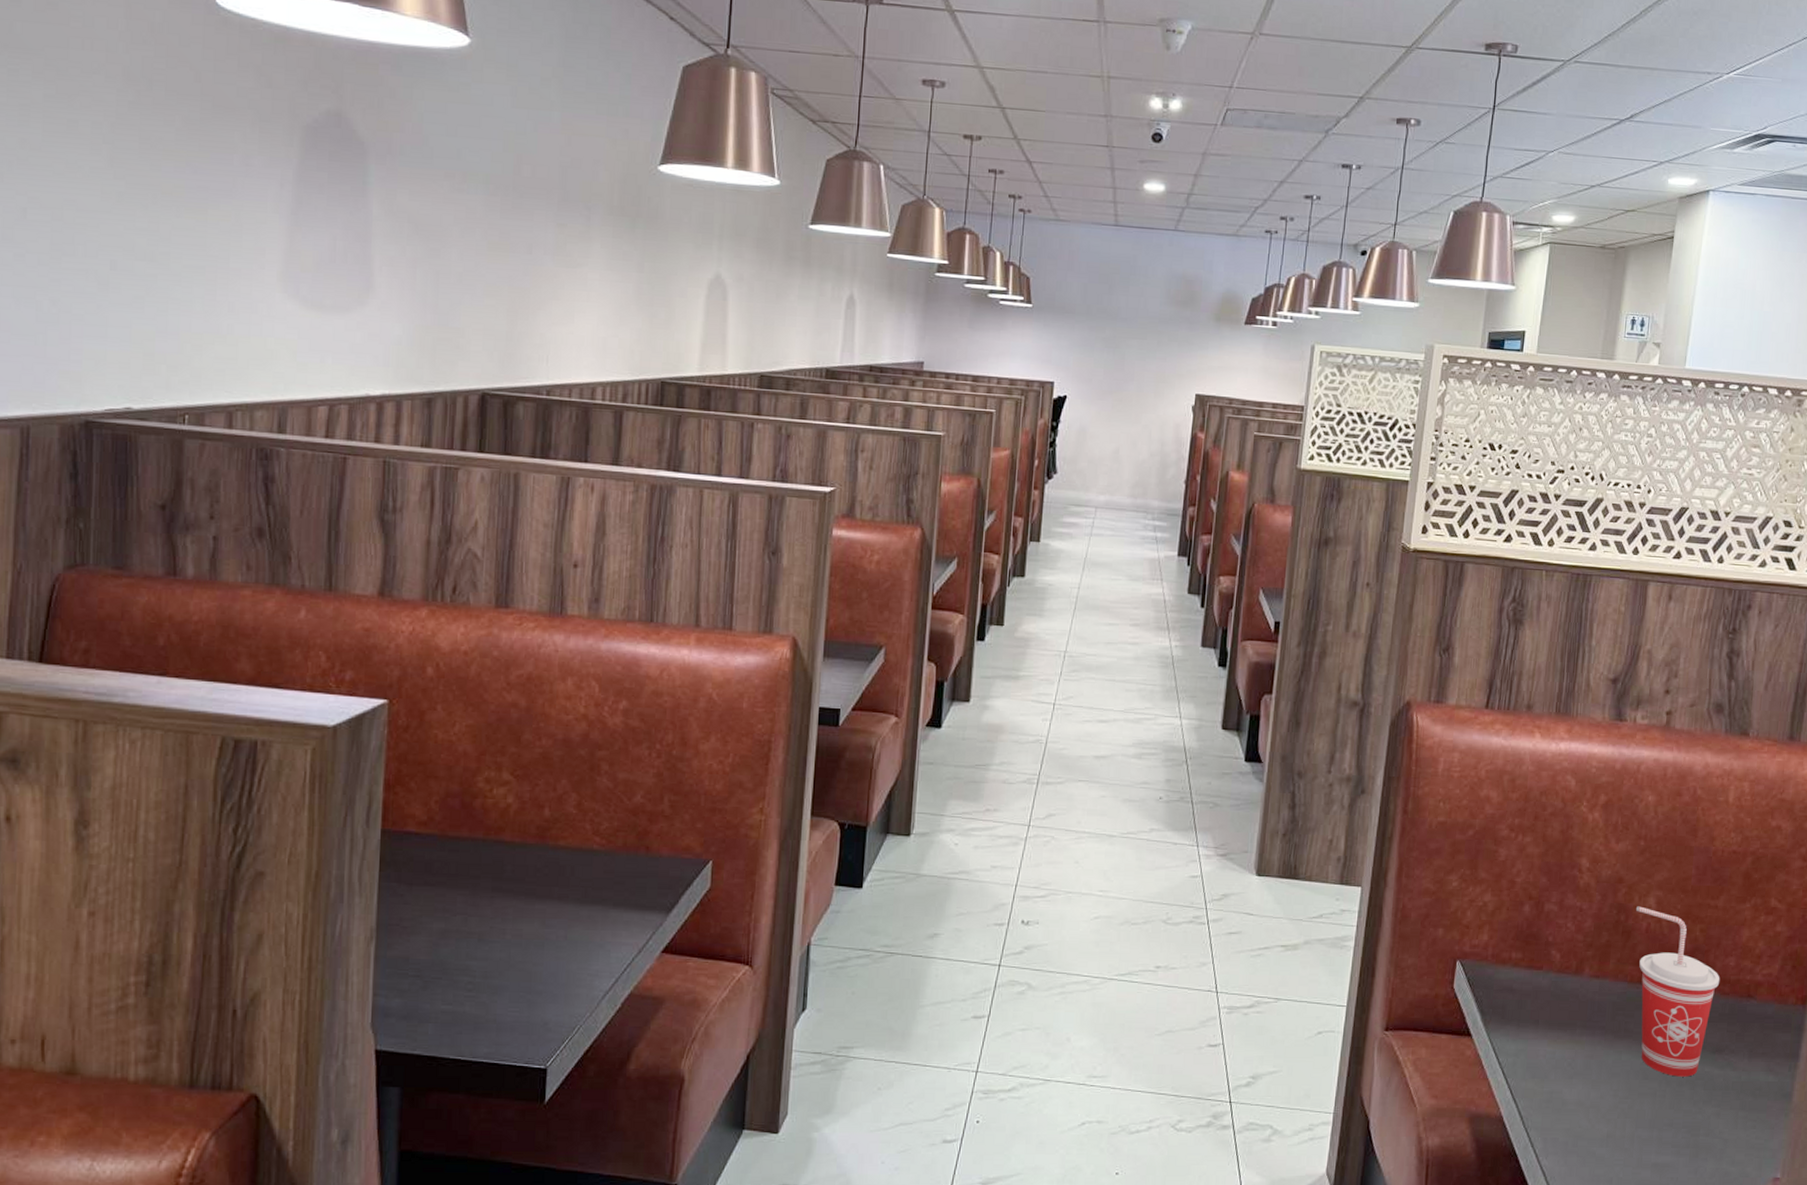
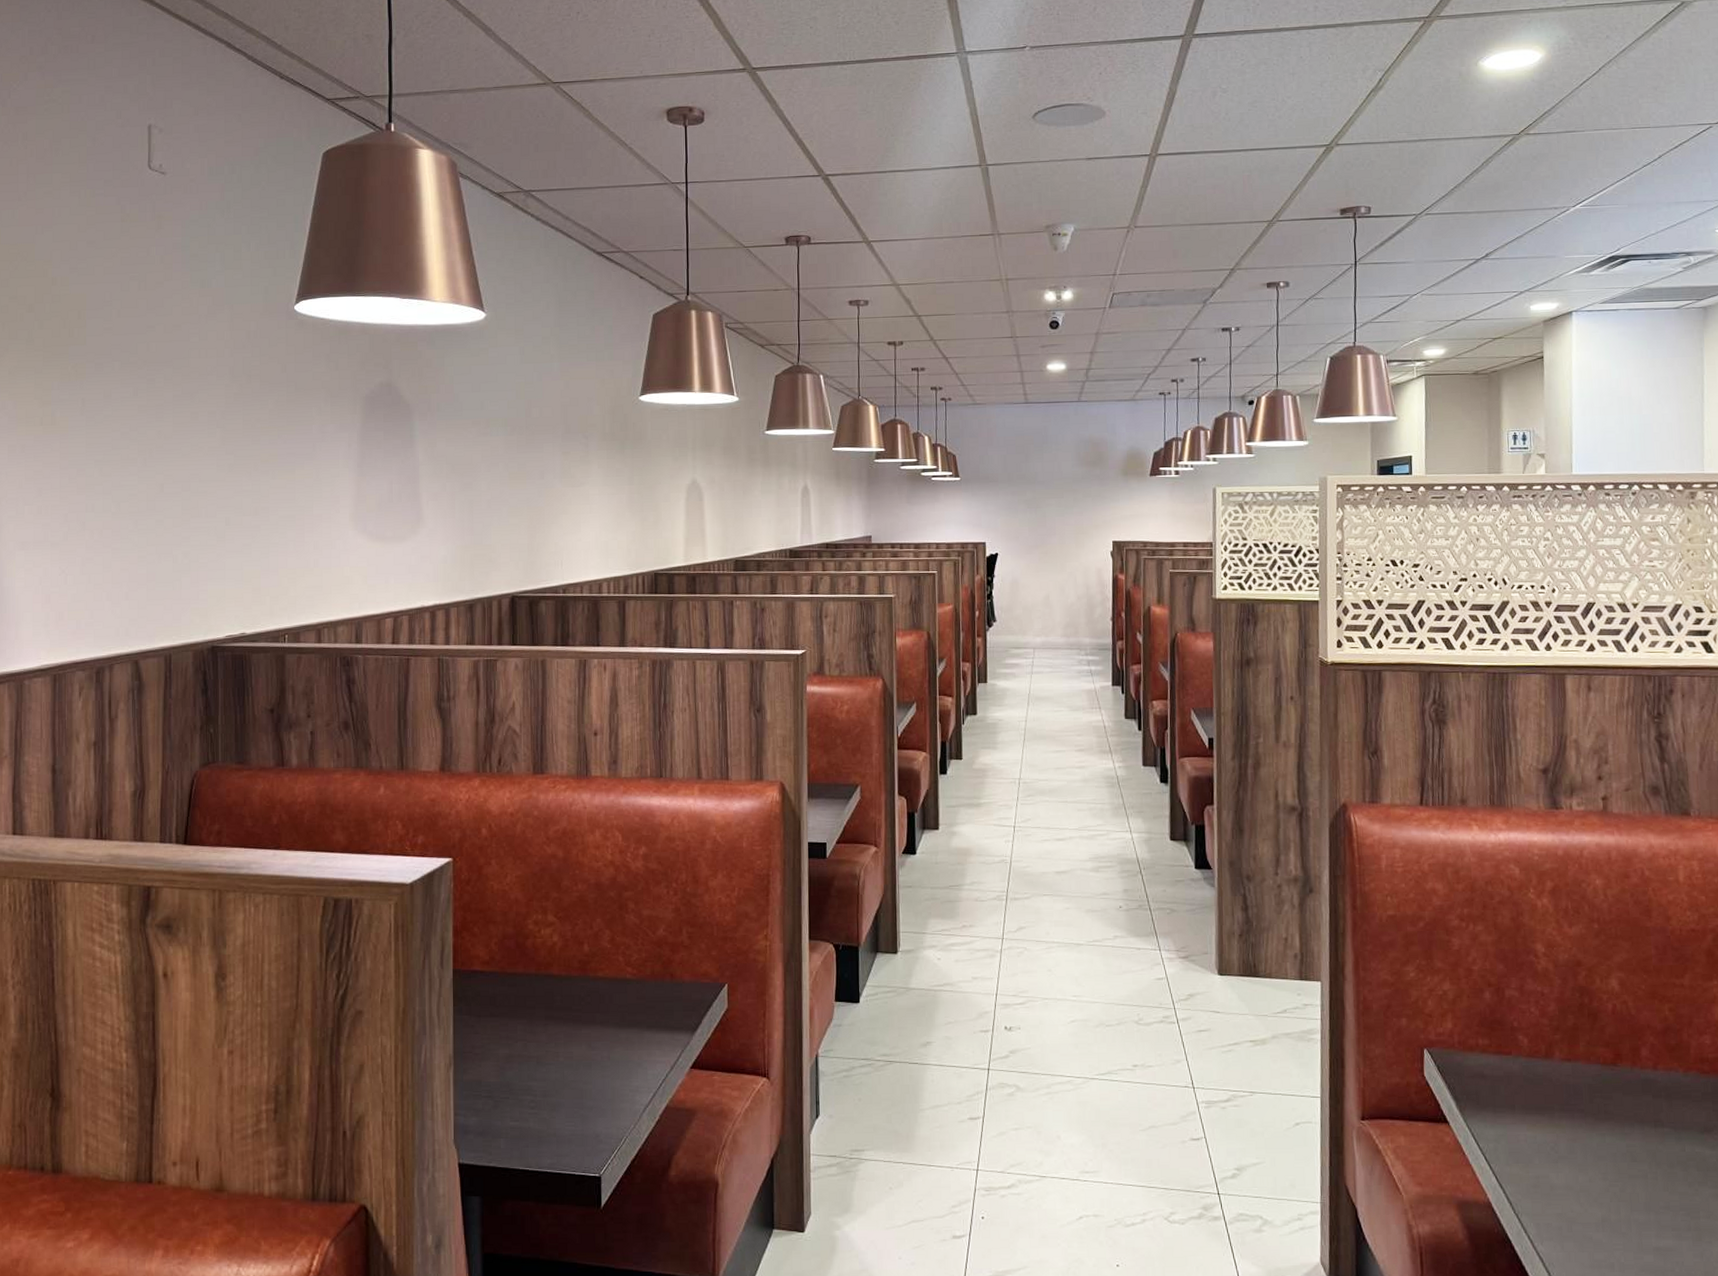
beverage cup: present [1636,906,1720,1077] -> none [1599,988,1698,1158]

